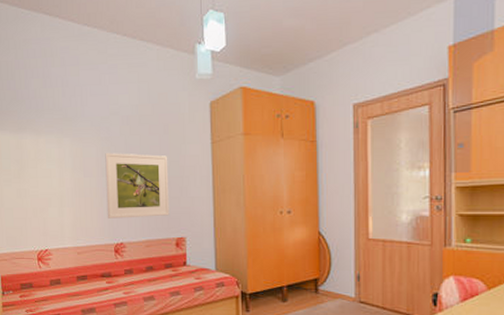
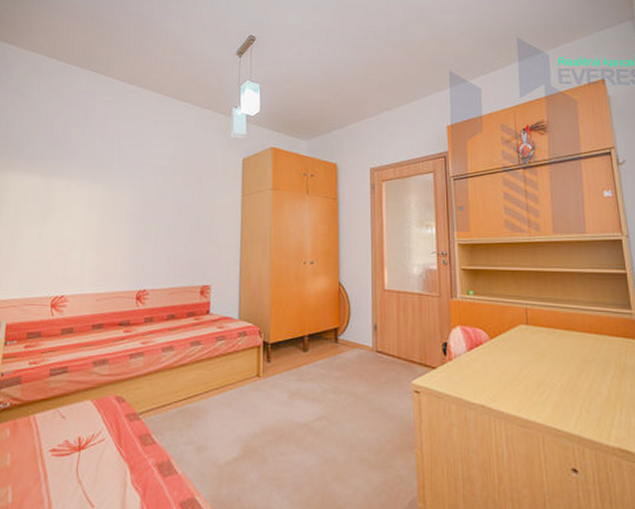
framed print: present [105,153,170,218] -> none [132,200,199,265]

